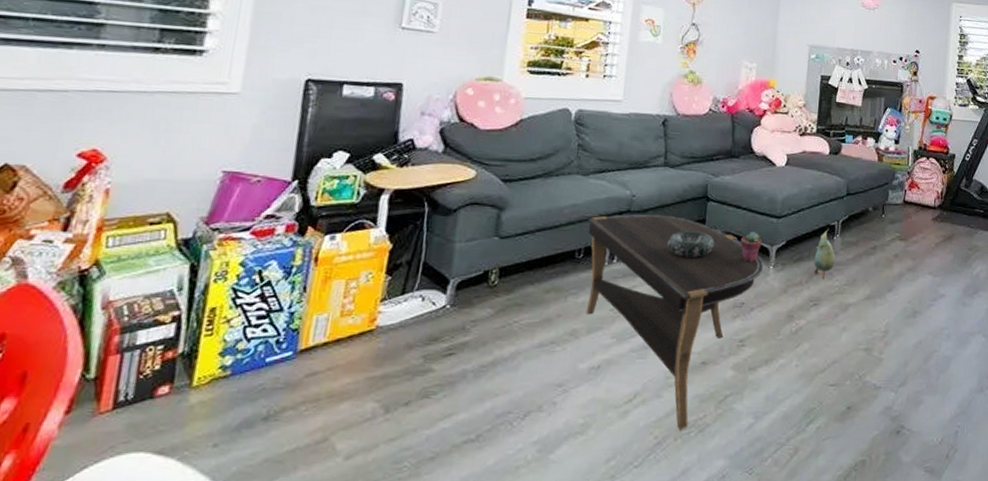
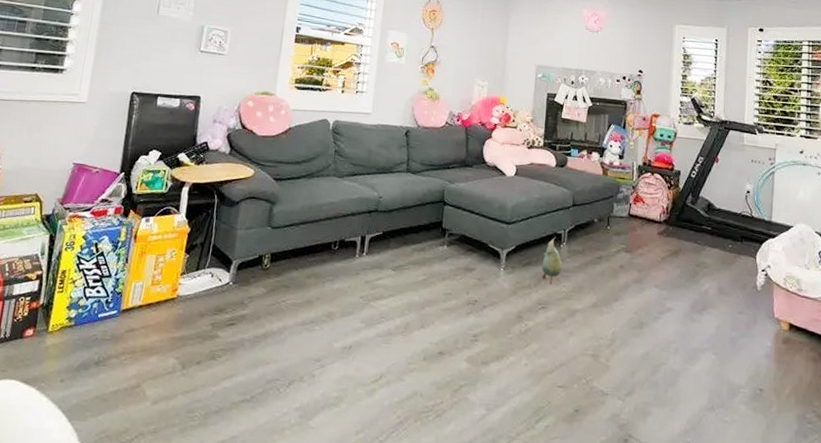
coffee table: present [585,214,764,430] -> none [340,213,495,413]
decorative bowl: present [667,231,715,257] -> none [409,231,450,256]
potted succulent: present [741,232,762,263] -> none [474,235,494,264]

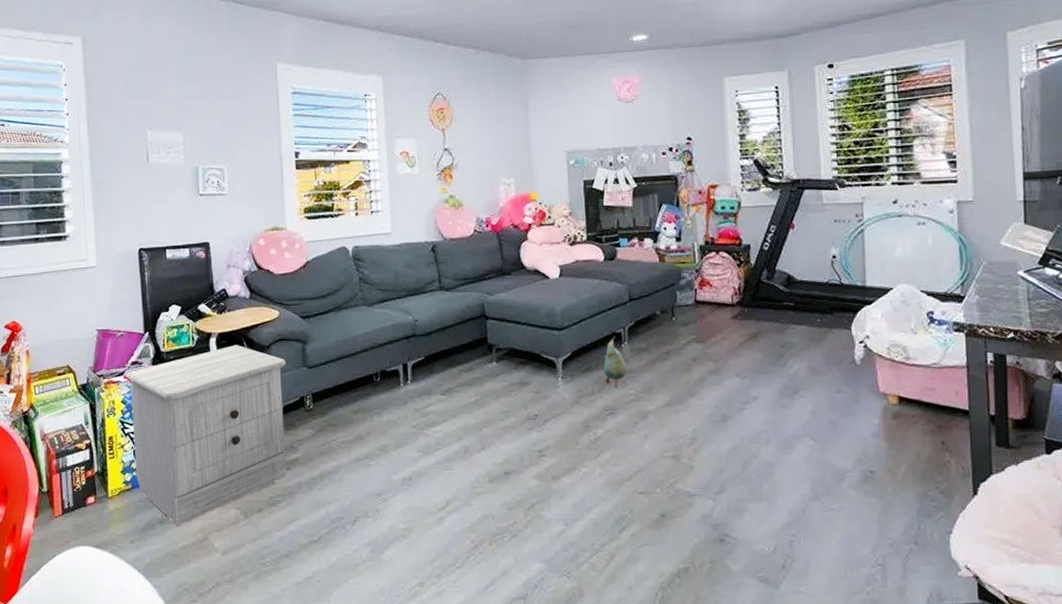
nightstand: none [81,196,252,370] -> present [124,345,287,527]

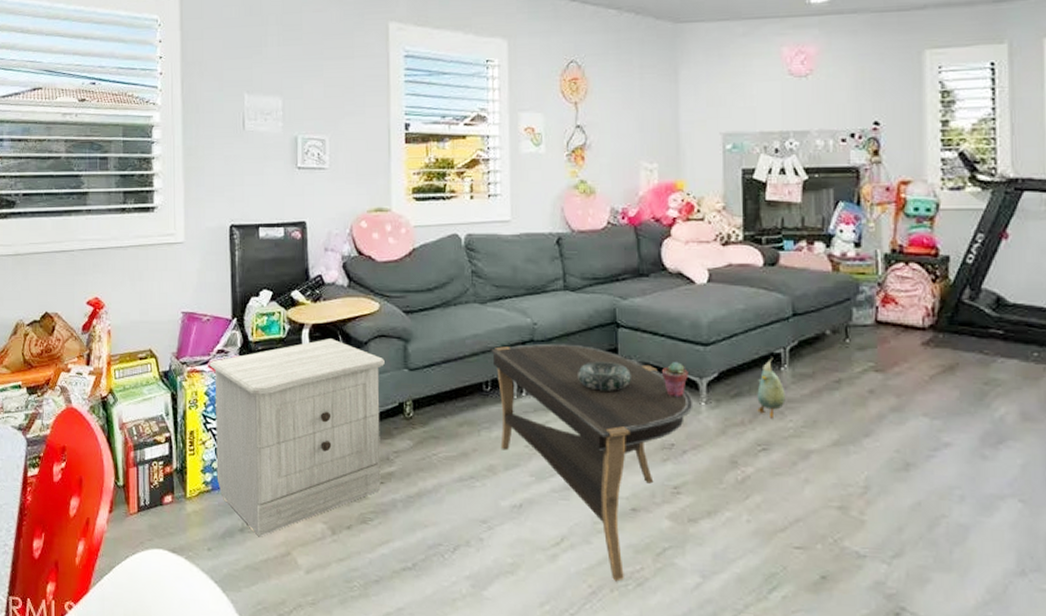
coffee table: none [379,336,552,535] -> present [491,343,693,582]
decorative bowl: none [454,349,500,375] -> present [578,362,631,391]
potted succulent: none [525,345,547,376] -> present [662,362,688,398]

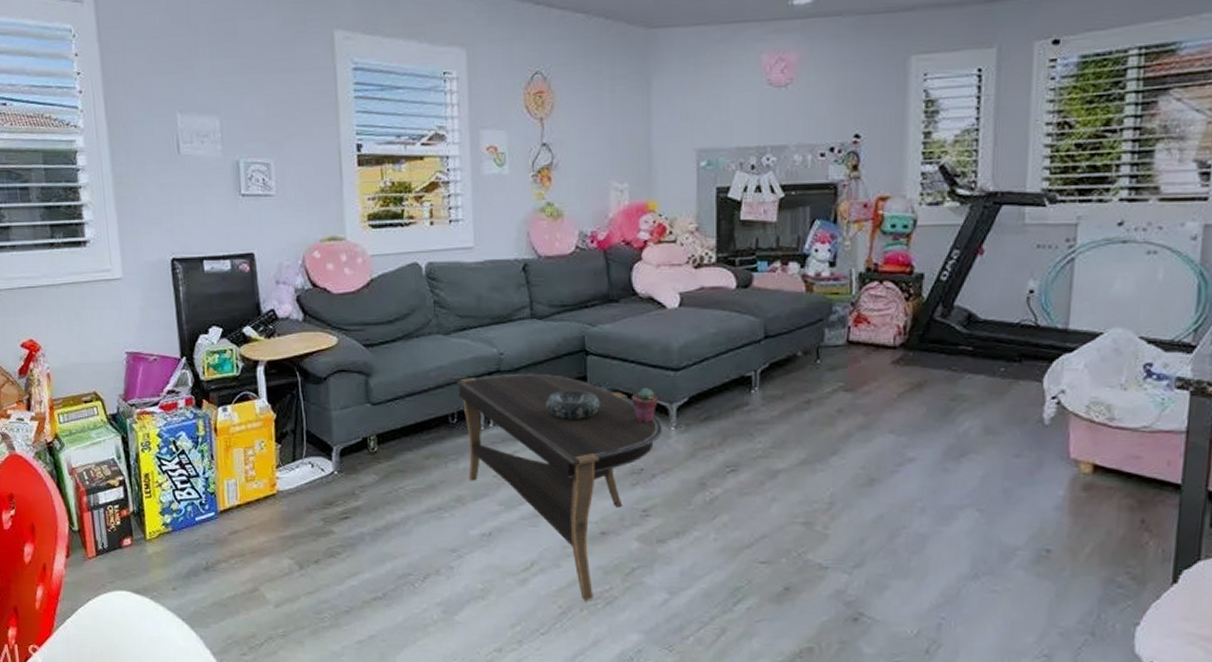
nightstand: present [209,339,385,537] -> none [160,375,348,575]
plush toy: present [757,358,786,419] -> none [727,381,755,441]

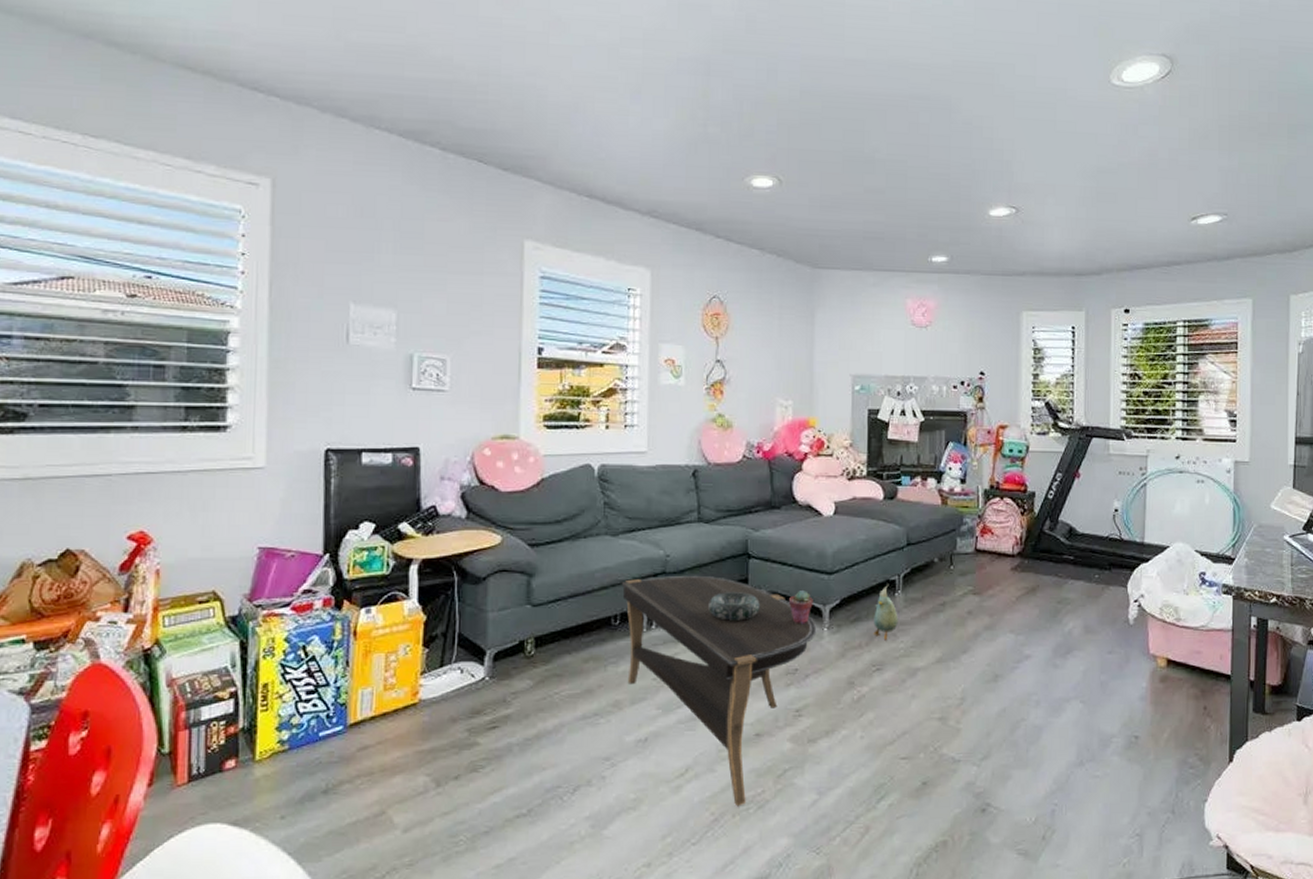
plush toy: none [727,381,755,441] -> present [873,585,898,641]

